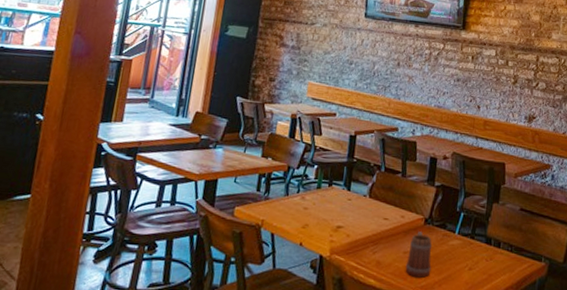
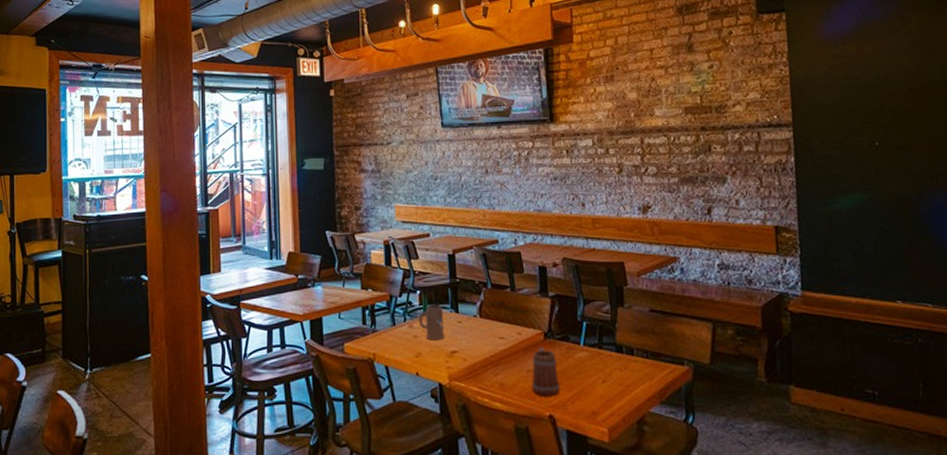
beer mug: none [311,179,336,215] -> present [418,303,445,341]

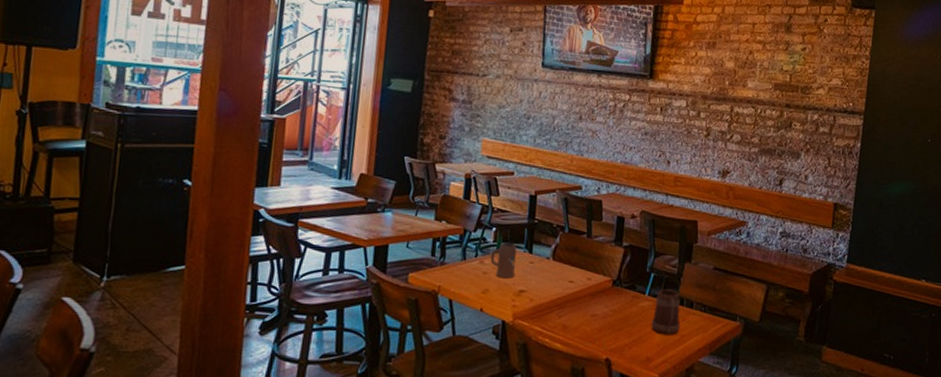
beer mug: present [531,347,560,396] -> none [593,294,621,341]
beer mug: none [591,337,623,386] -> present [651,289,681,335]

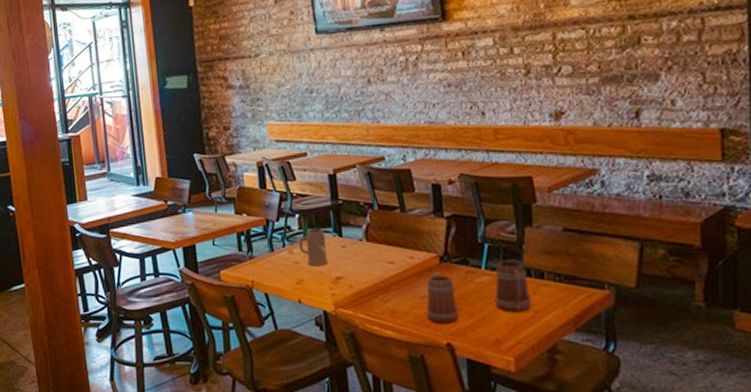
beer mug: none [593,294,621,341] -> present [426,272,459,324]

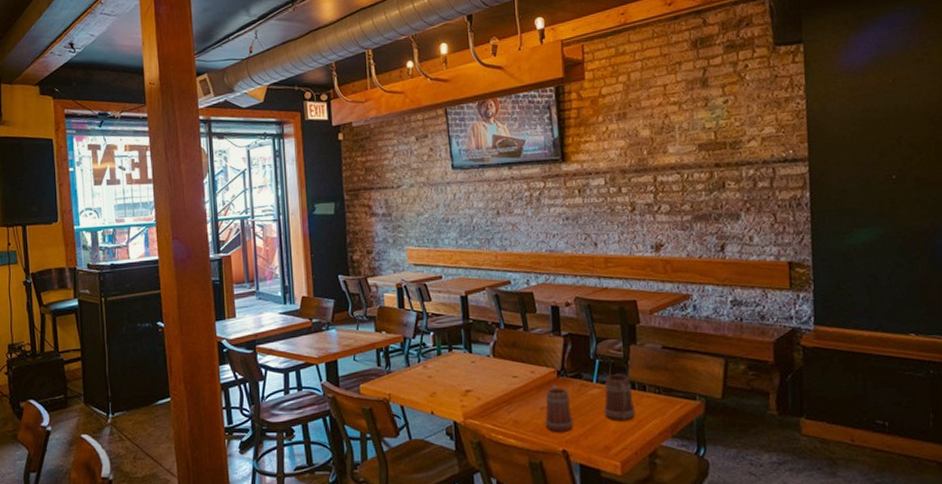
beer mug: present [298,227,329,267] -> none [432,344,459,380]

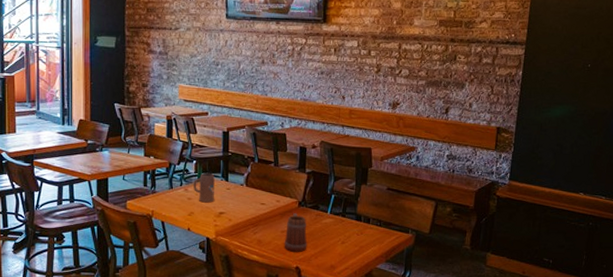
beer mug: none [432,344,459,380] -> present [193,172,215,203]
beer mug: present [604,374,636,422] -> none [333,208,359,247]

